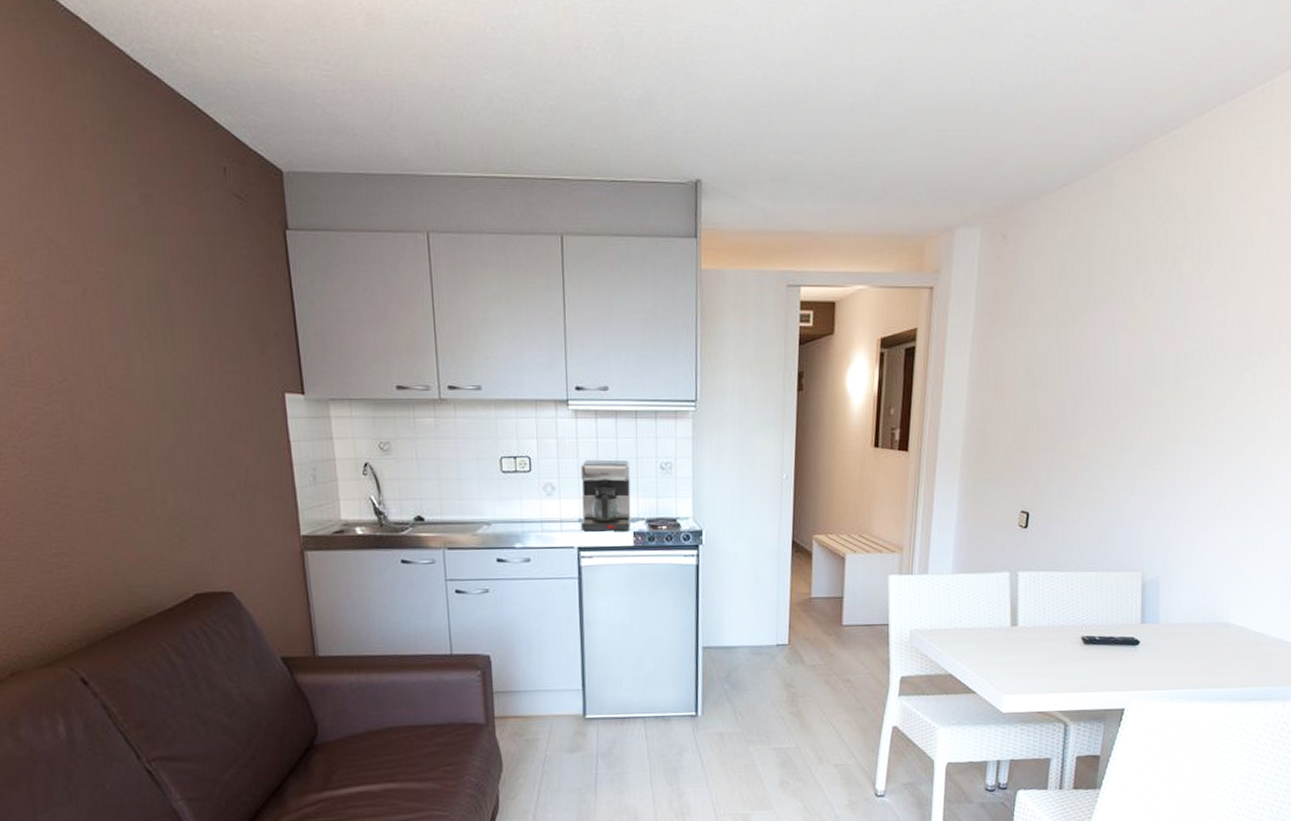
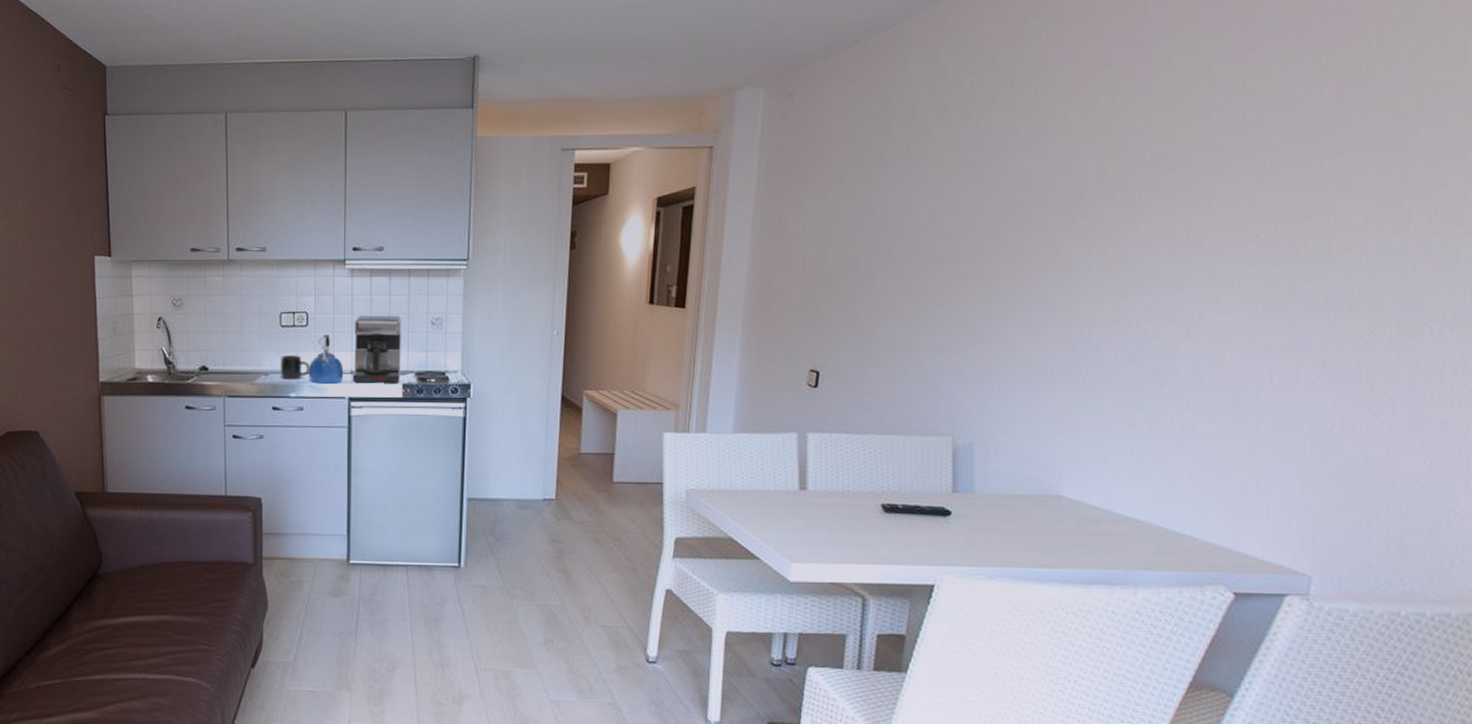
mug: none [503,503,535,530] -> present [281,355,310,380]
kettle: none [534,481,572,534] -> present [308,335,344,385]

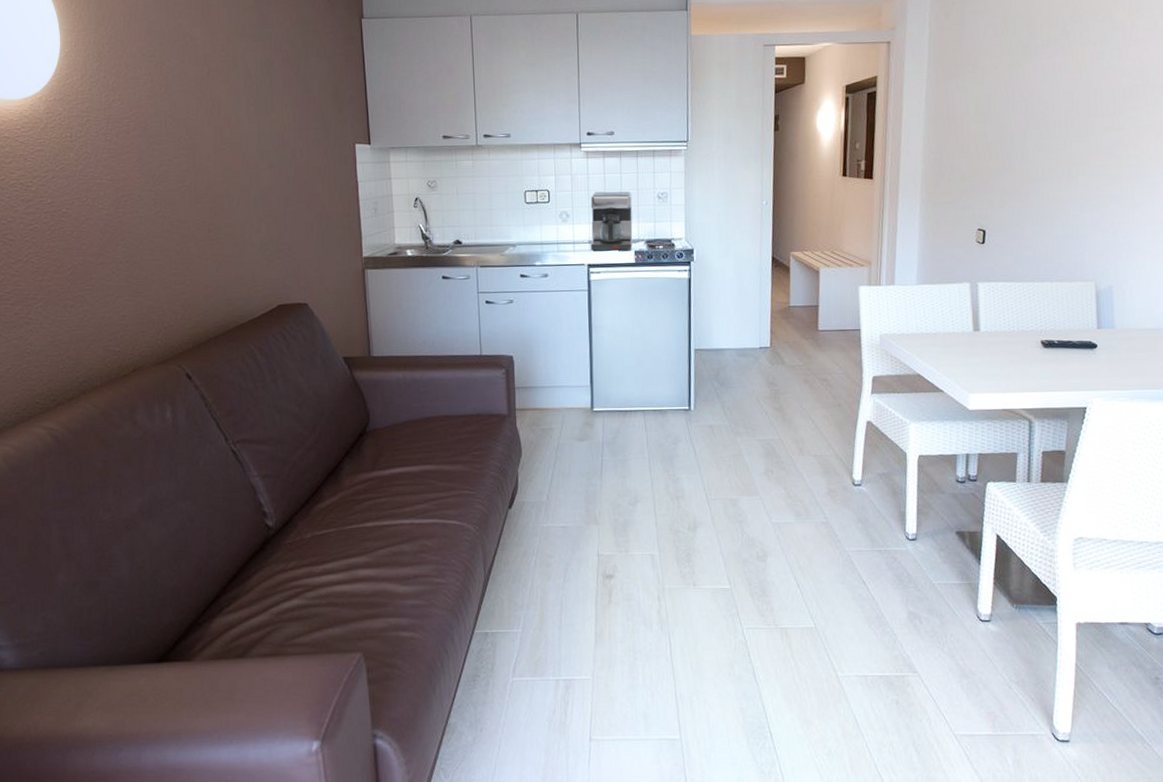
mug: present [281,355,310,380] -> none [526,228,553,251]
kettle: present [308,335,344,385] -> none [551,209,583,254]

